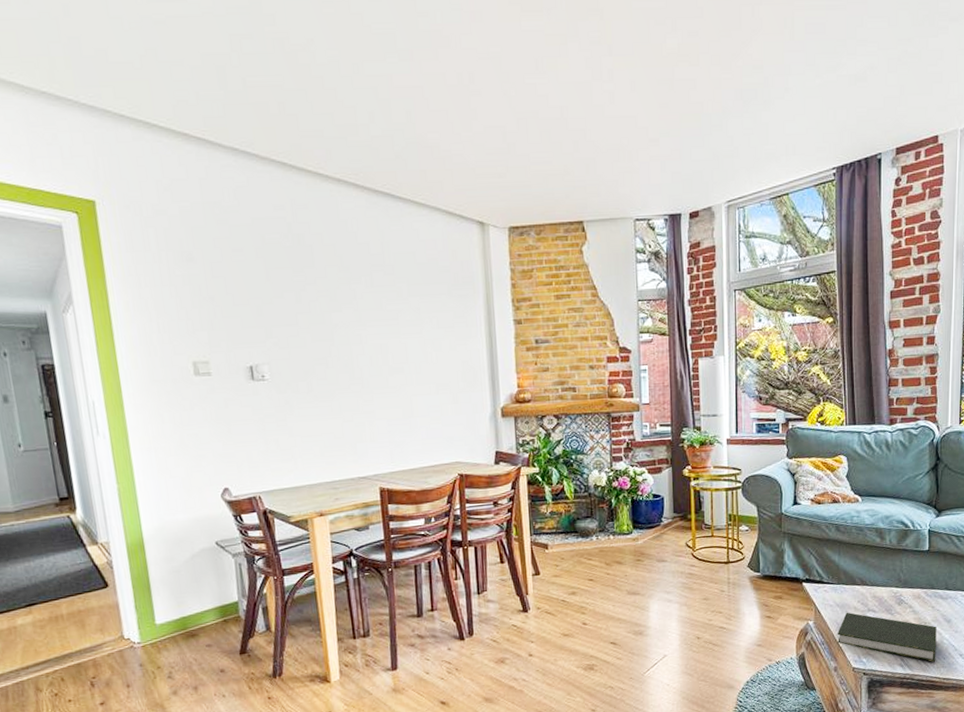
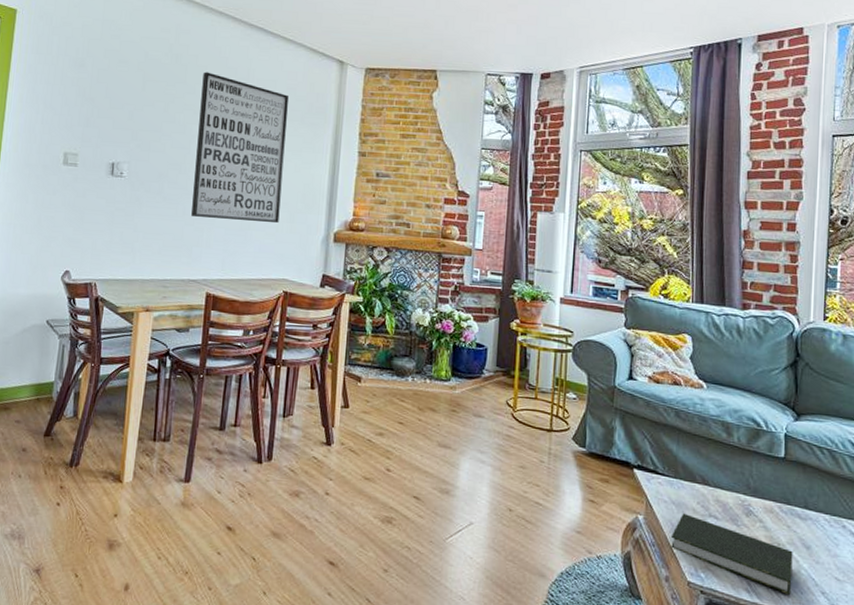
wall art: none [332,251,442,412] -> present [191,72,289,223]

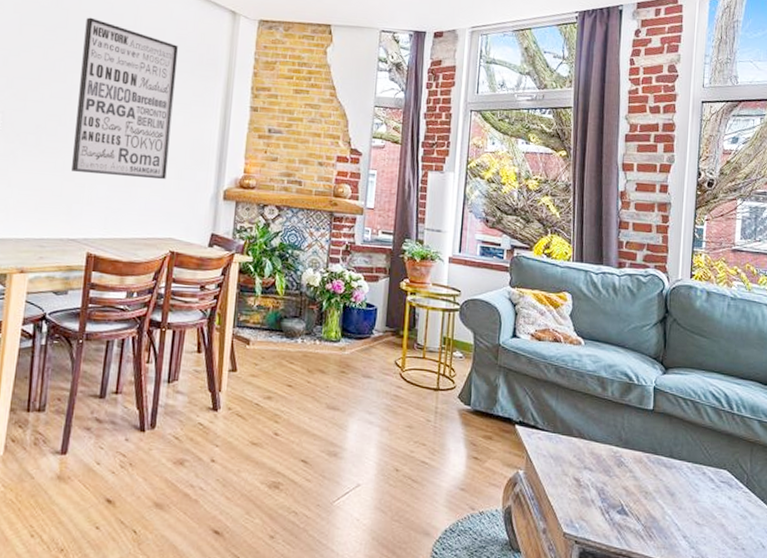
book: present [671,512,793,595] -> none [549,466,659,540]

